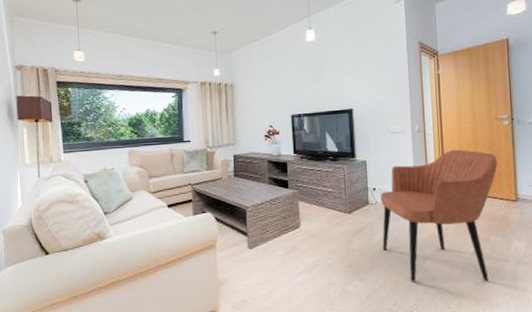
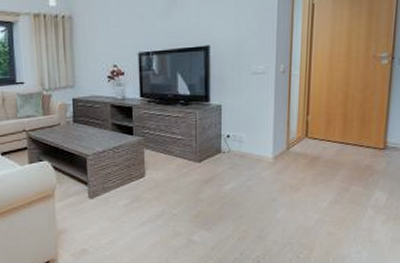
armchair: present [380,149,498,282] -> none [233,92,369,233]

